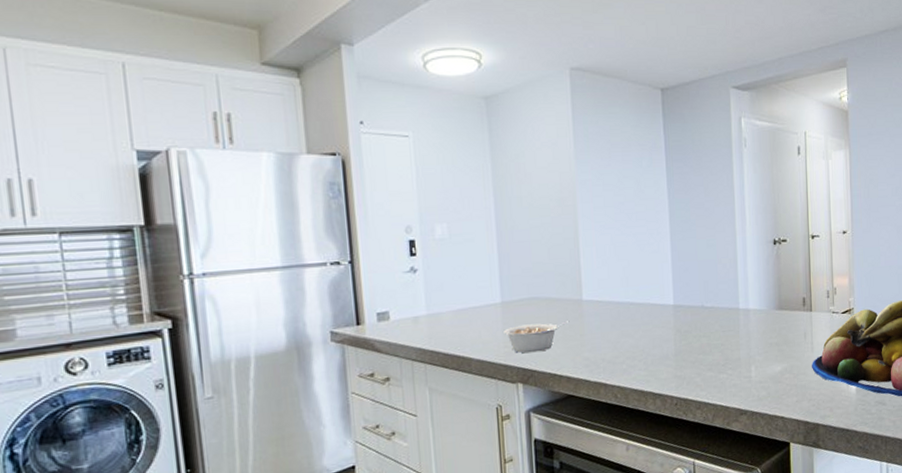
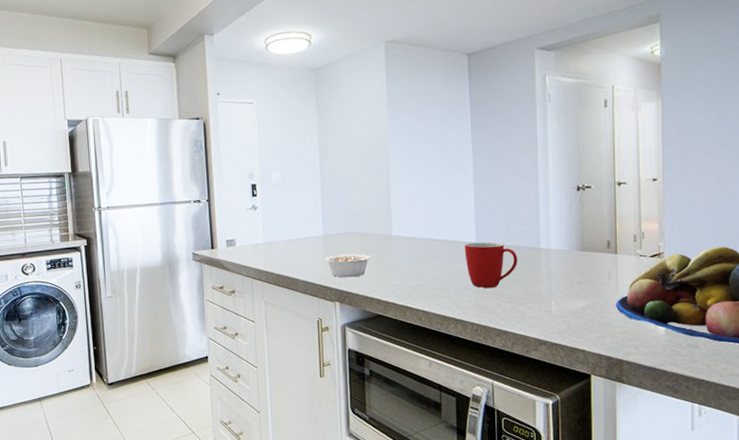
mug: none [662,303,718,356] -> present [464,242,518,288]

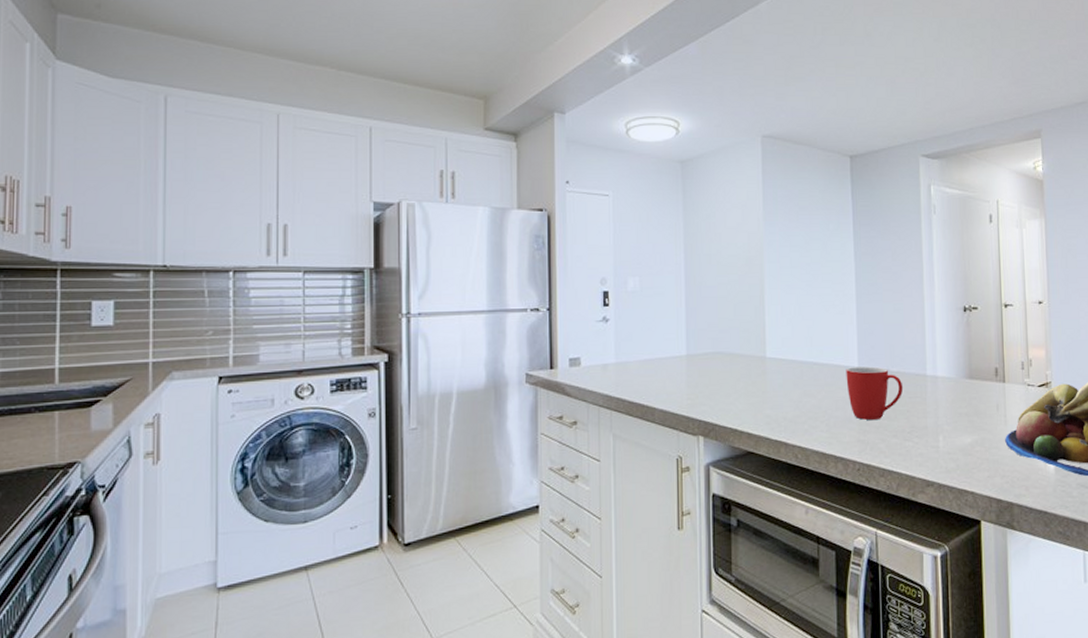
legume: present [325,252,381,278] -> none [687,377,752,407]

